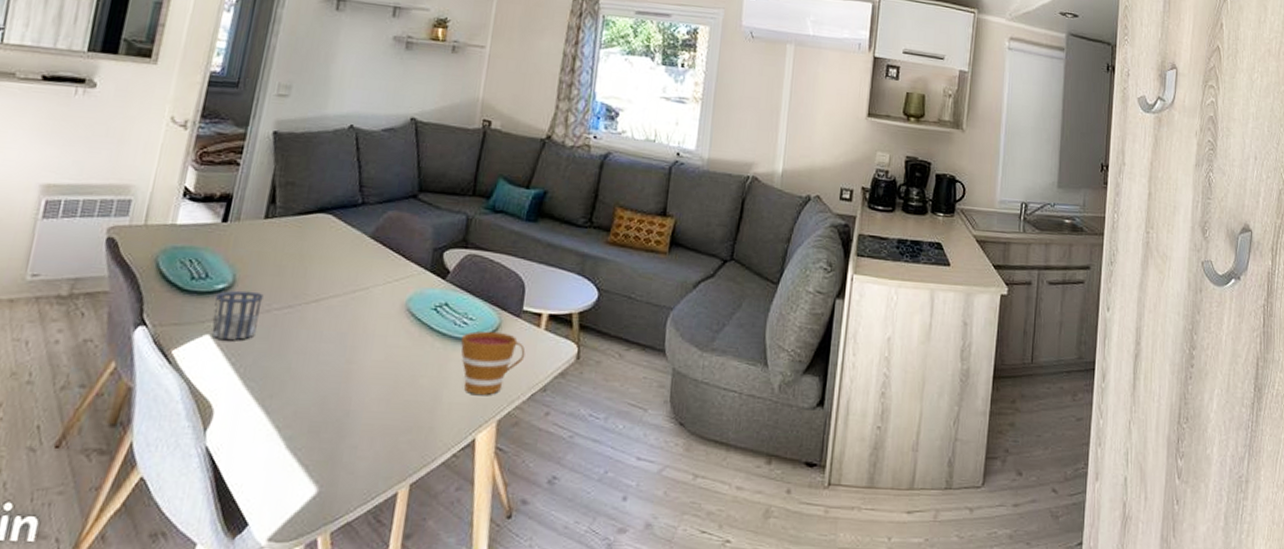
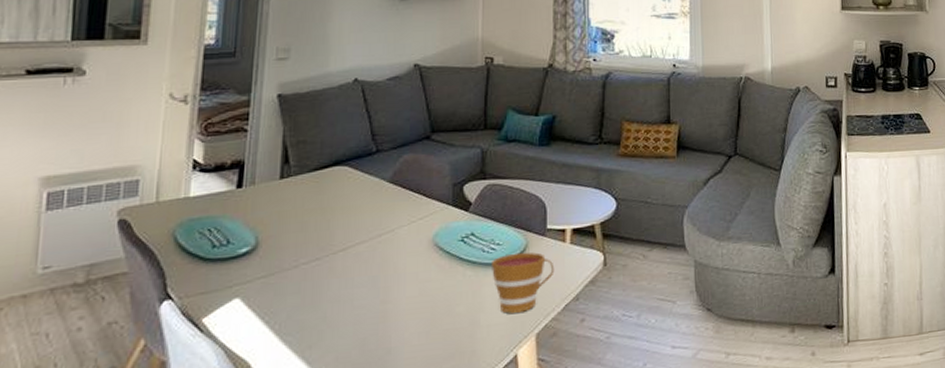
cup: present [212,290,264,340] -> none [240,250,289,301]

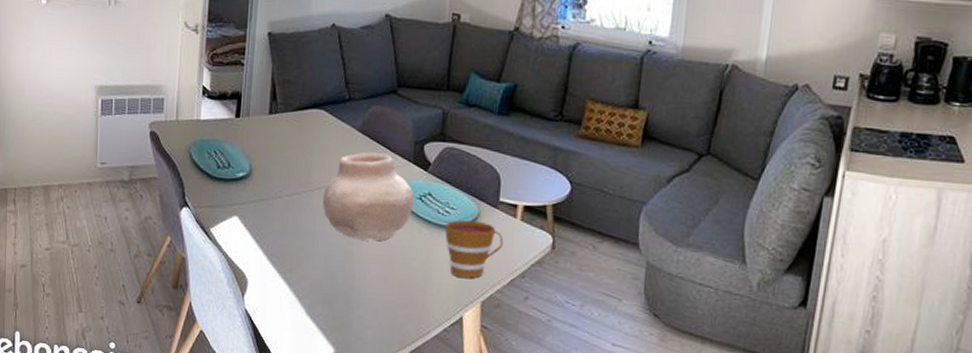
vase: none [348,200,455,297] -> present [322,152,414,241]

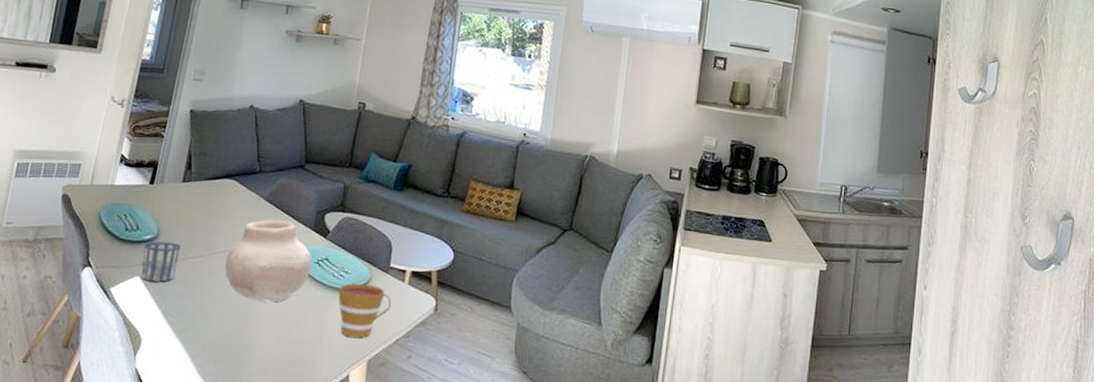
cup: none [238,178,275,221] -> present [141,241,181,282]

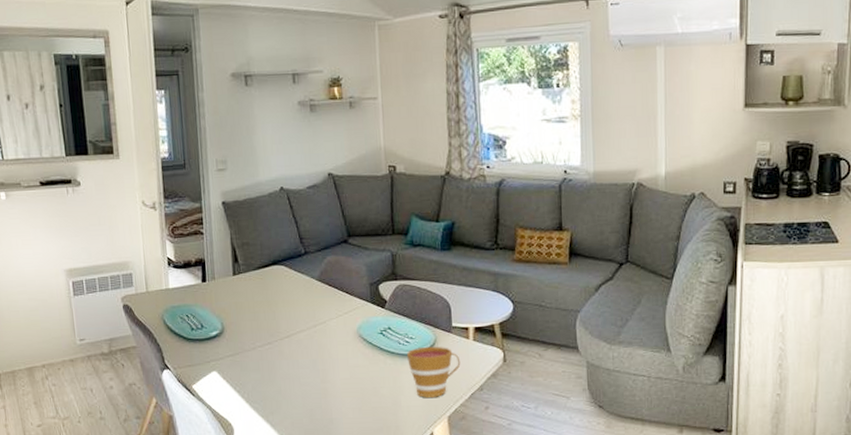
cup: present [141,241,181,282] -> none [213,334,249,373]
vase: present [224,219,312,302] -> none [292,297,376,377]

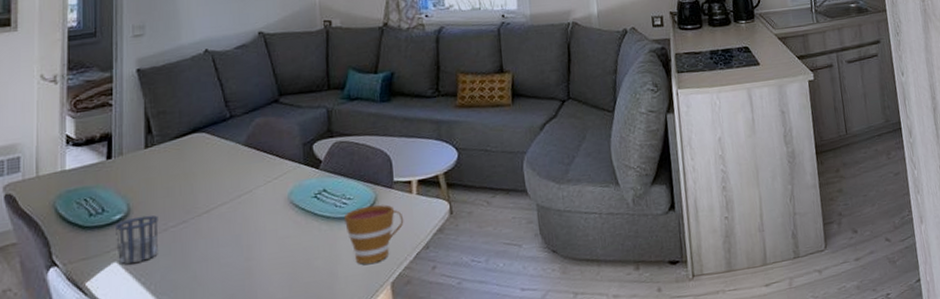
cup: none [213,334,249,373] -> present [116,215,159,264]

